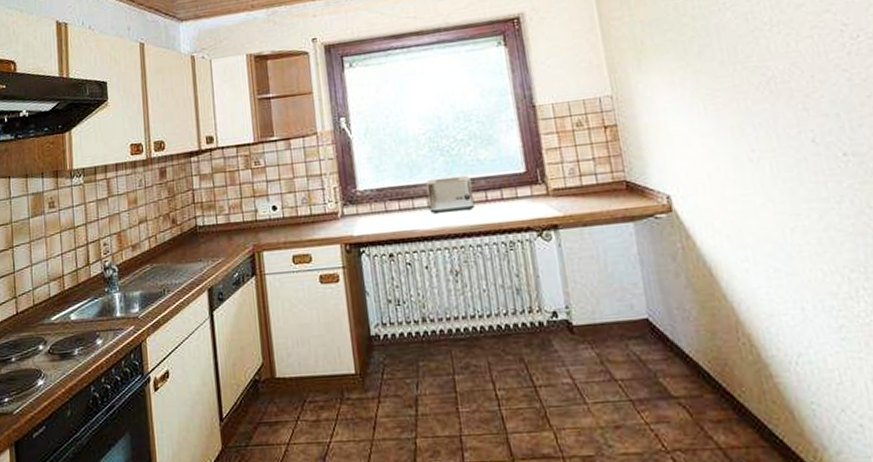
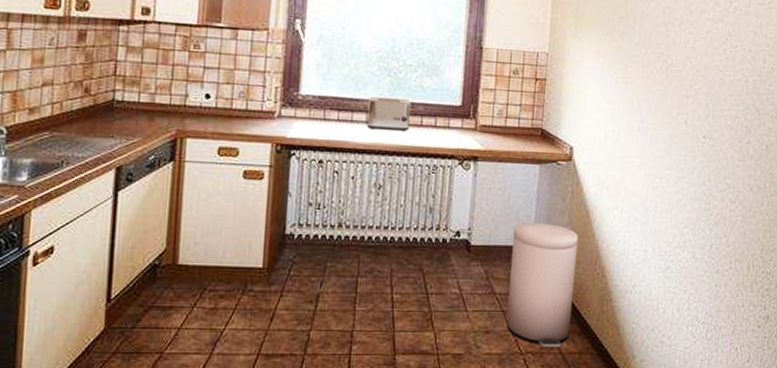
pedal bin: none [619,289,726,443] -> present [506,221,578,348]

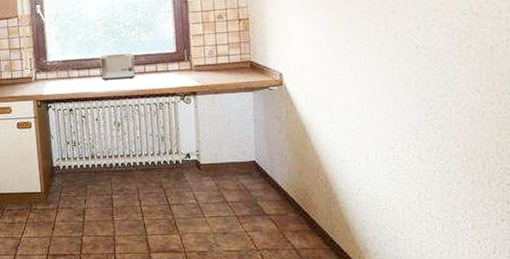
pedal bin: present [506,221,578,348] -> none [236,140,301,245]

